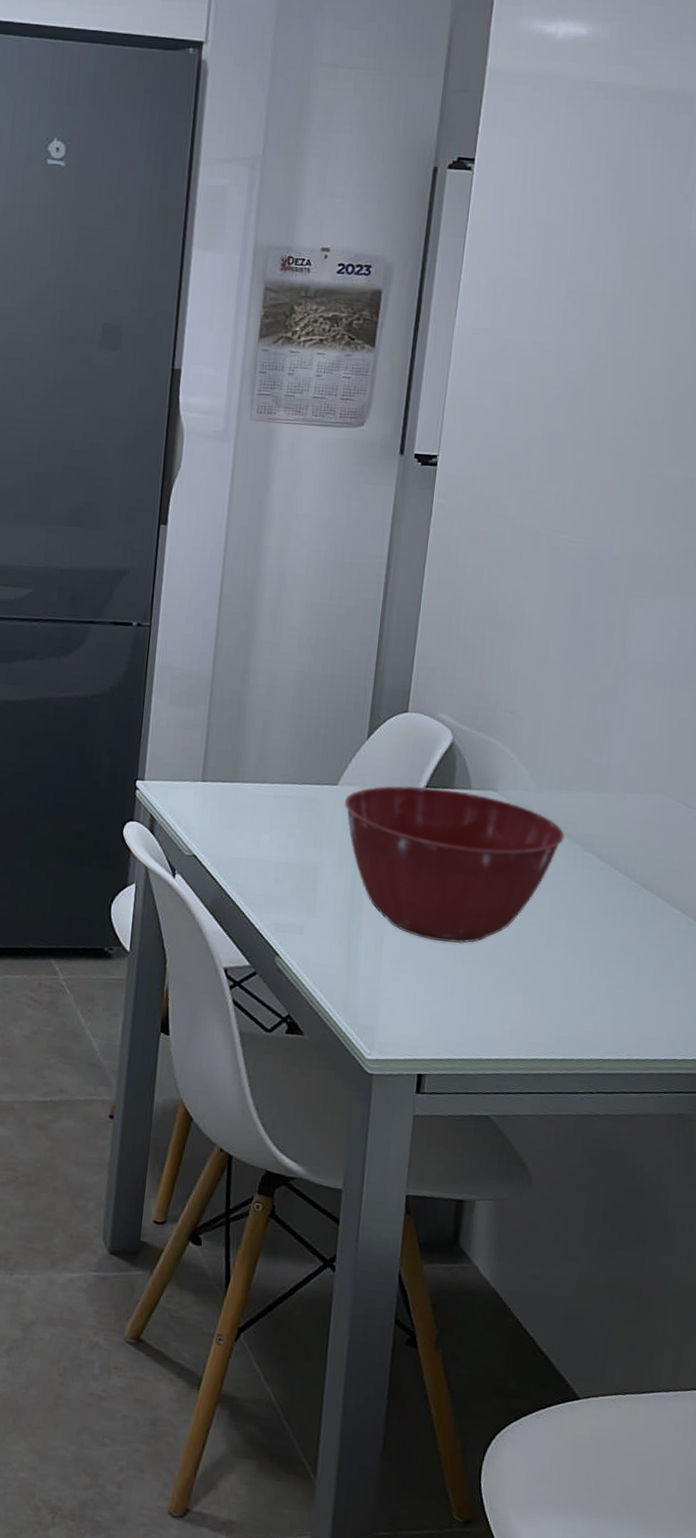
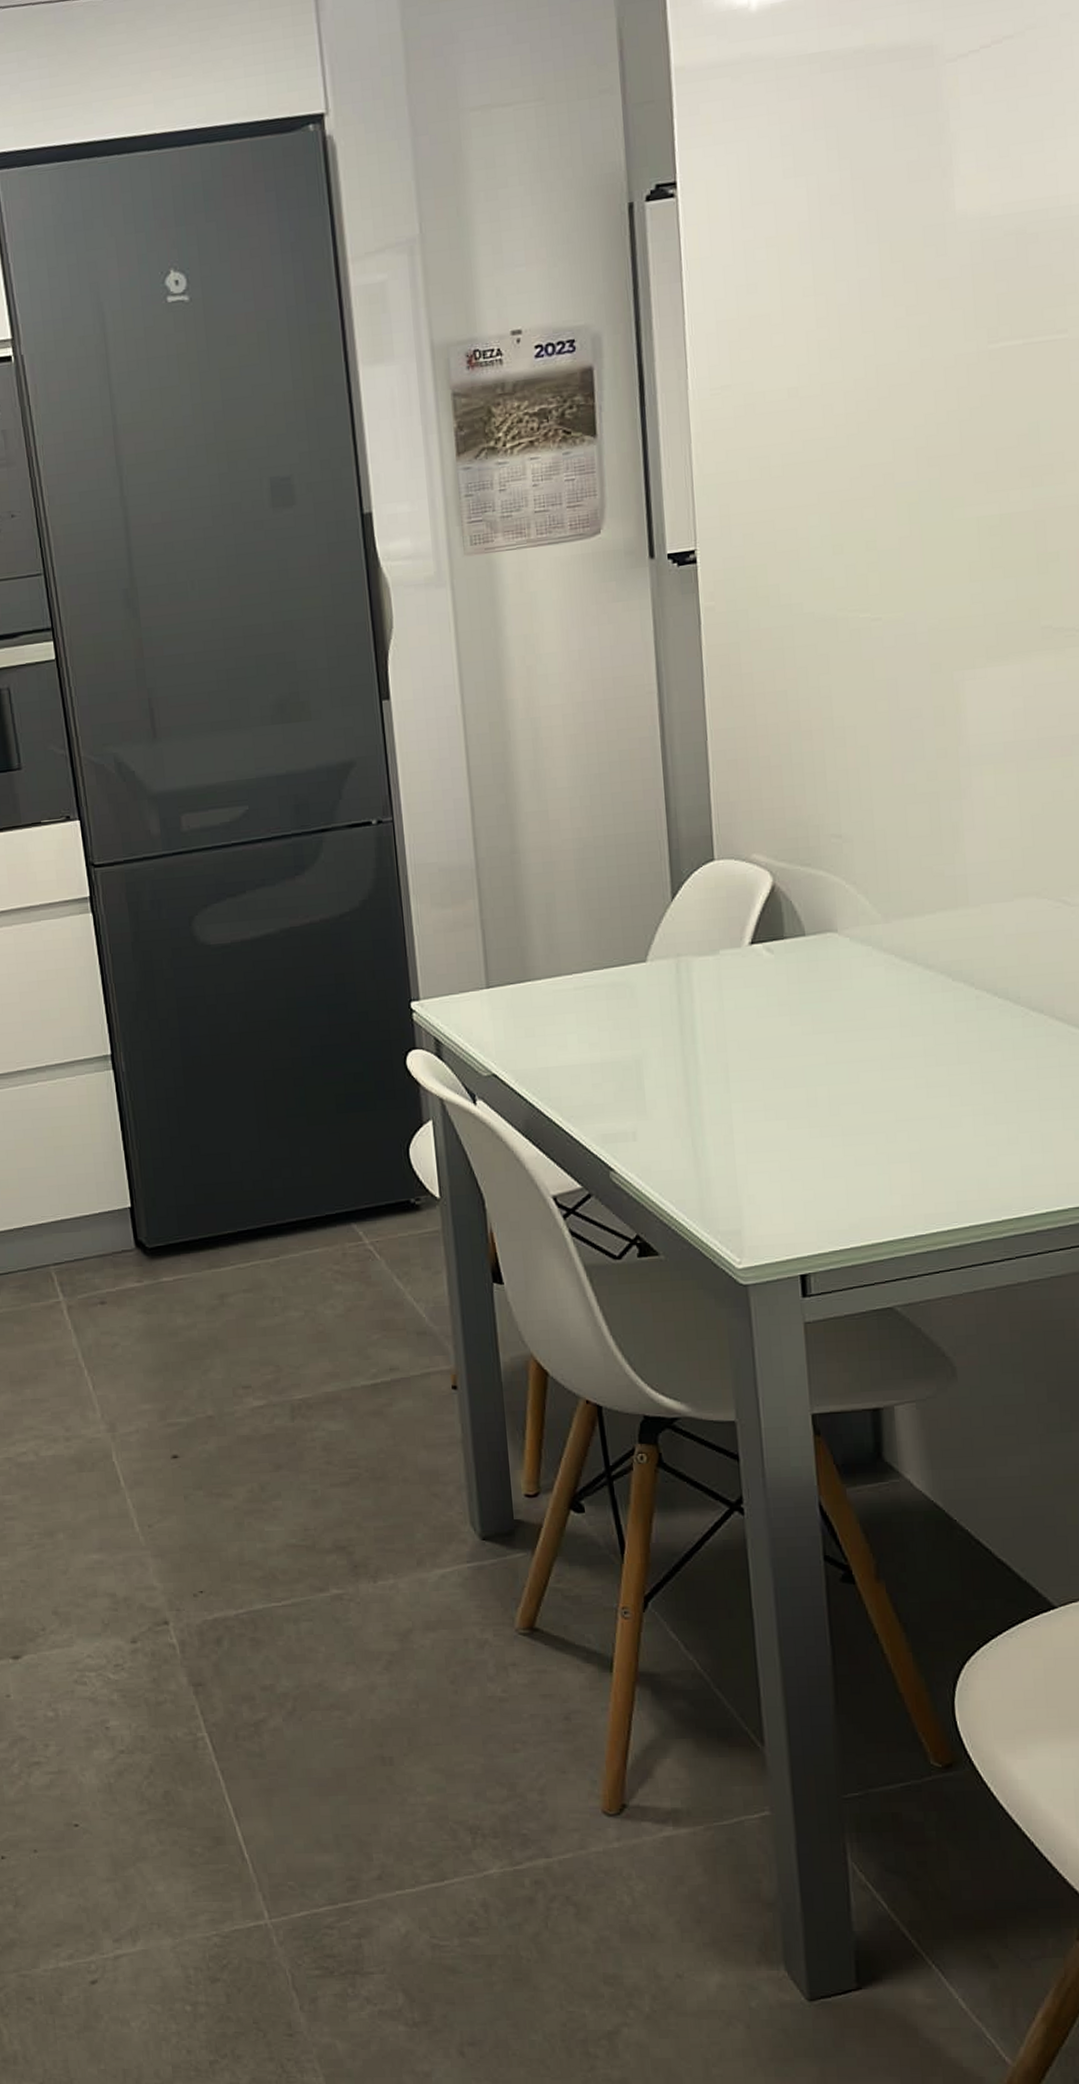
mixing bowl: present [344,785,565,943] -> none [657,939,926,1120]

